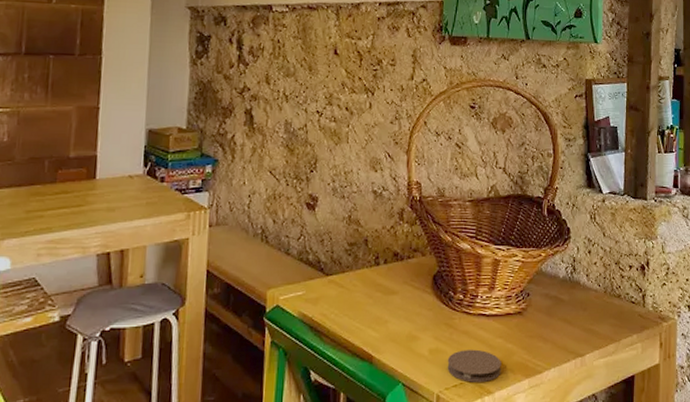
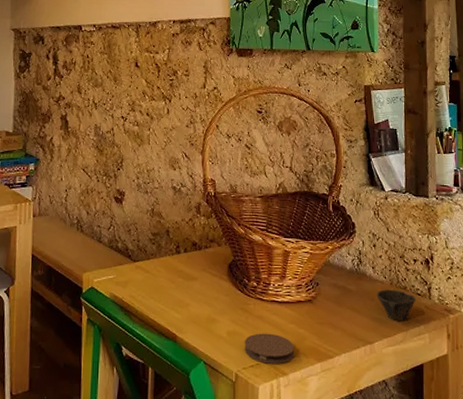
cup: none [589,298,630,332] -> present [376,289,416,322]

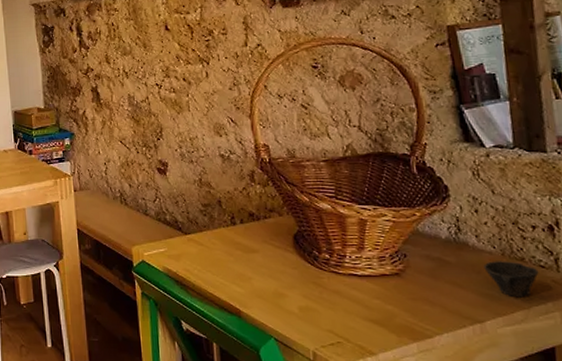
coaster: present [244,333,294,364] -> none [320,309,383,342]

